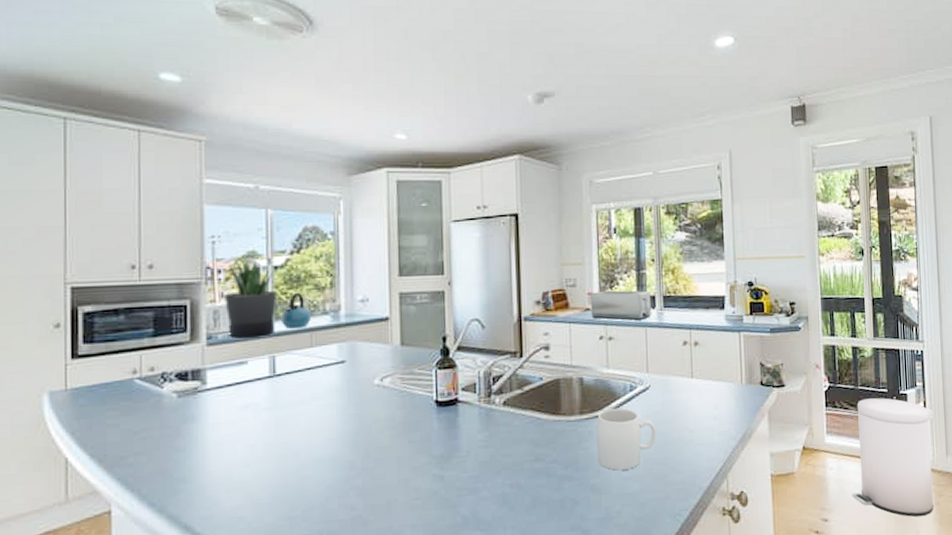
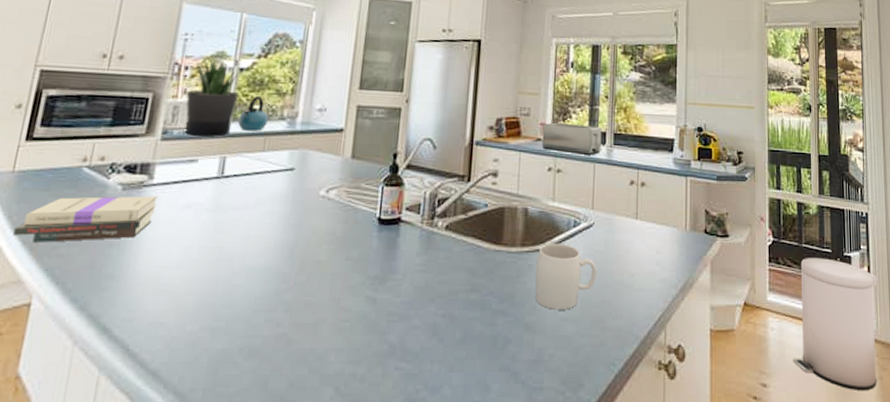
books: none [79,400,214,455] -> present [13,196,158,243]

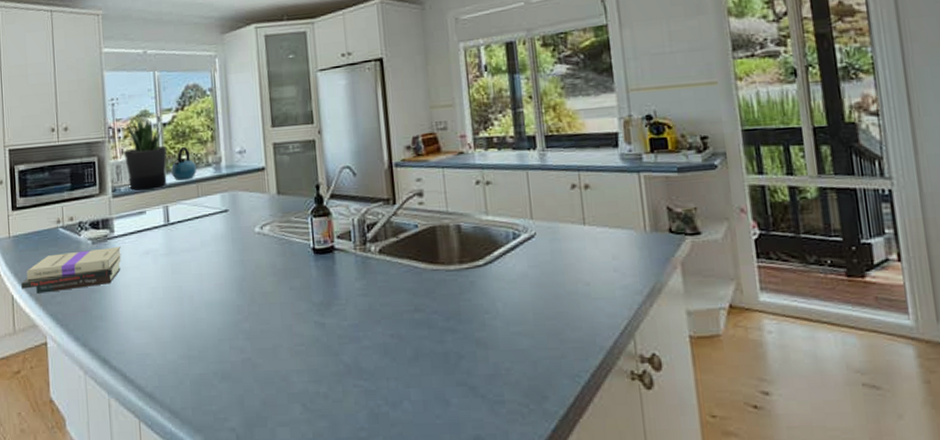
mug: present [534,243,597,310] -> none [478,257,547,325]
toaster: present [542,122,602,155] -> none [463,130,533,163]
pedal bin: present [792,258,877,390] -> none [800,248,923,396]

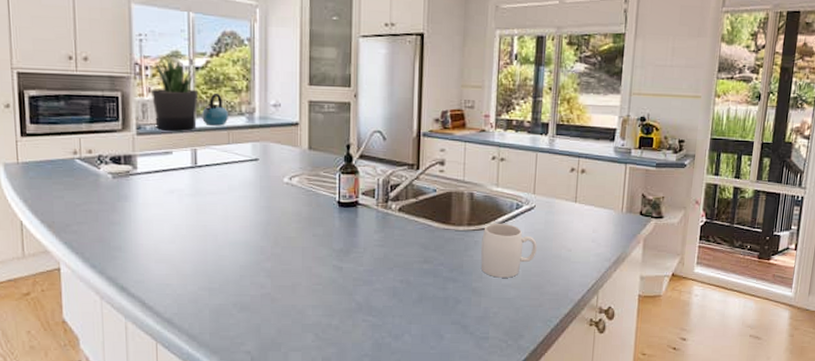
books: present [21,247,122,294] -> none [31,183,144,221]
mug: none [478,257,547,325] -> present [480,223,537,278]

